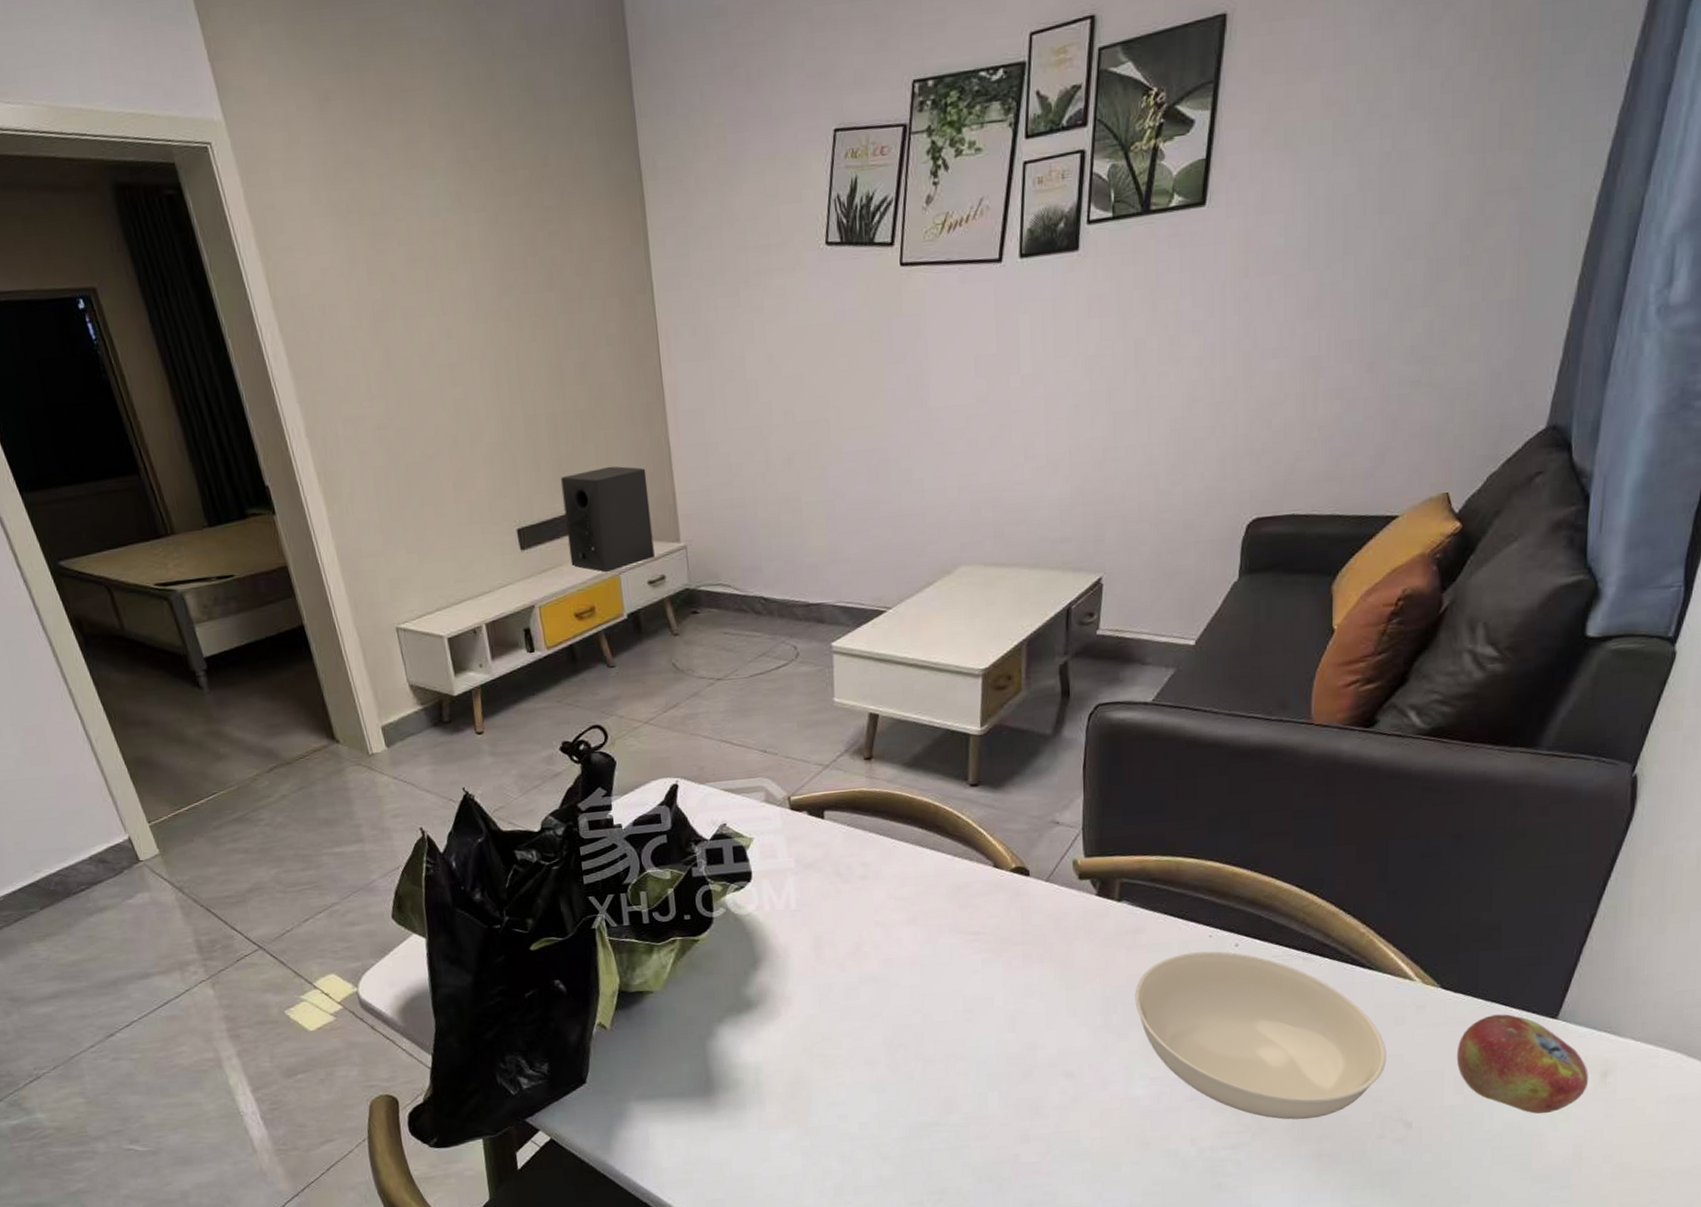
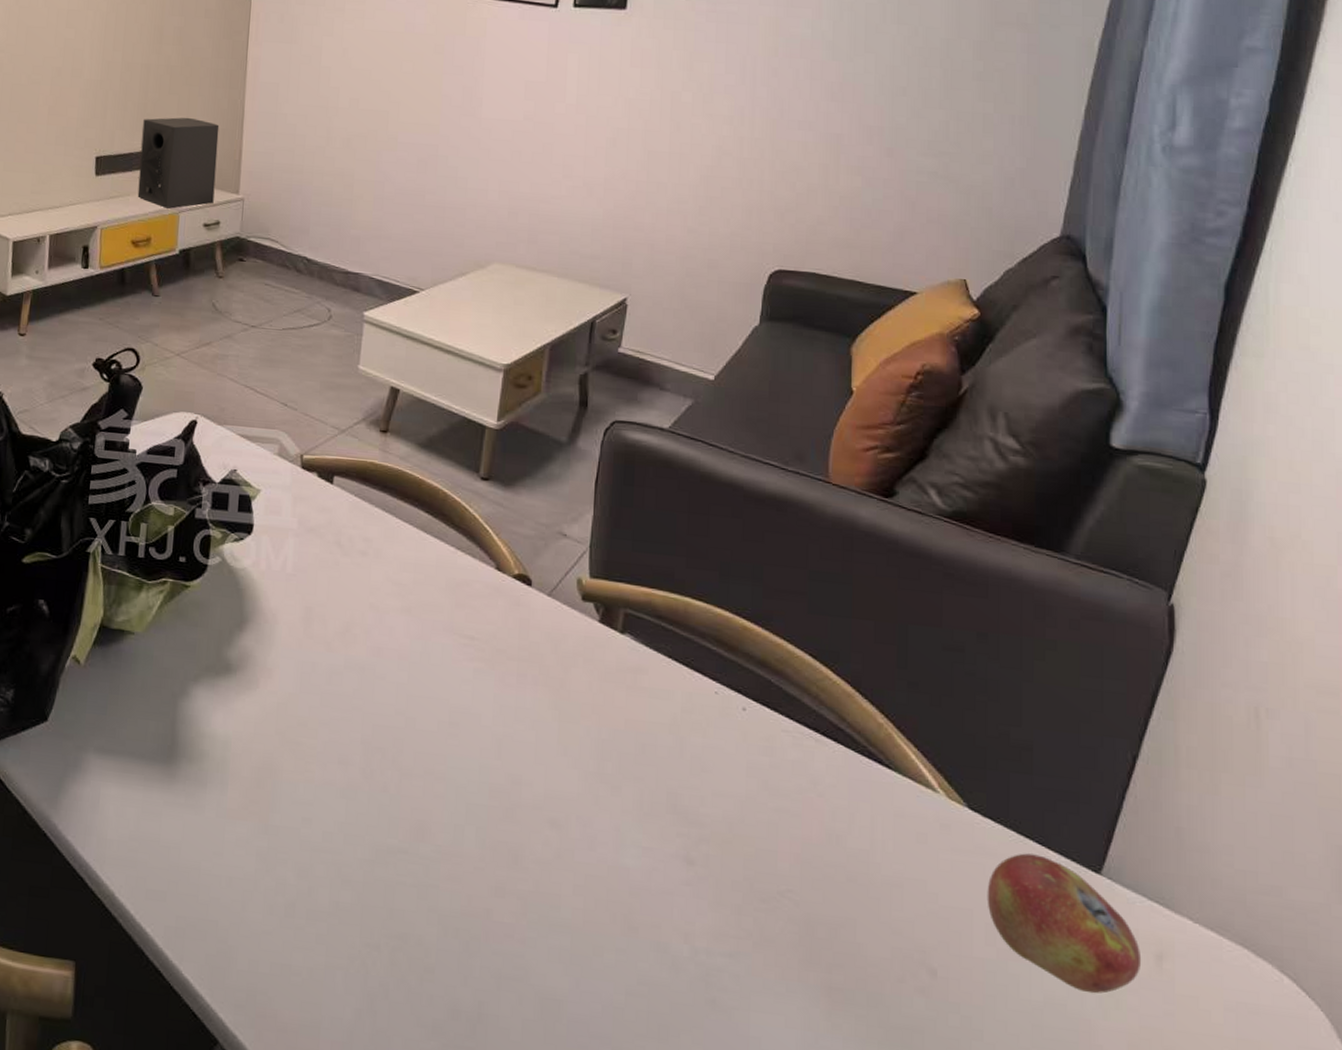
bowl: present [1135,951,1386,1120] -> none [632,707,907,940]

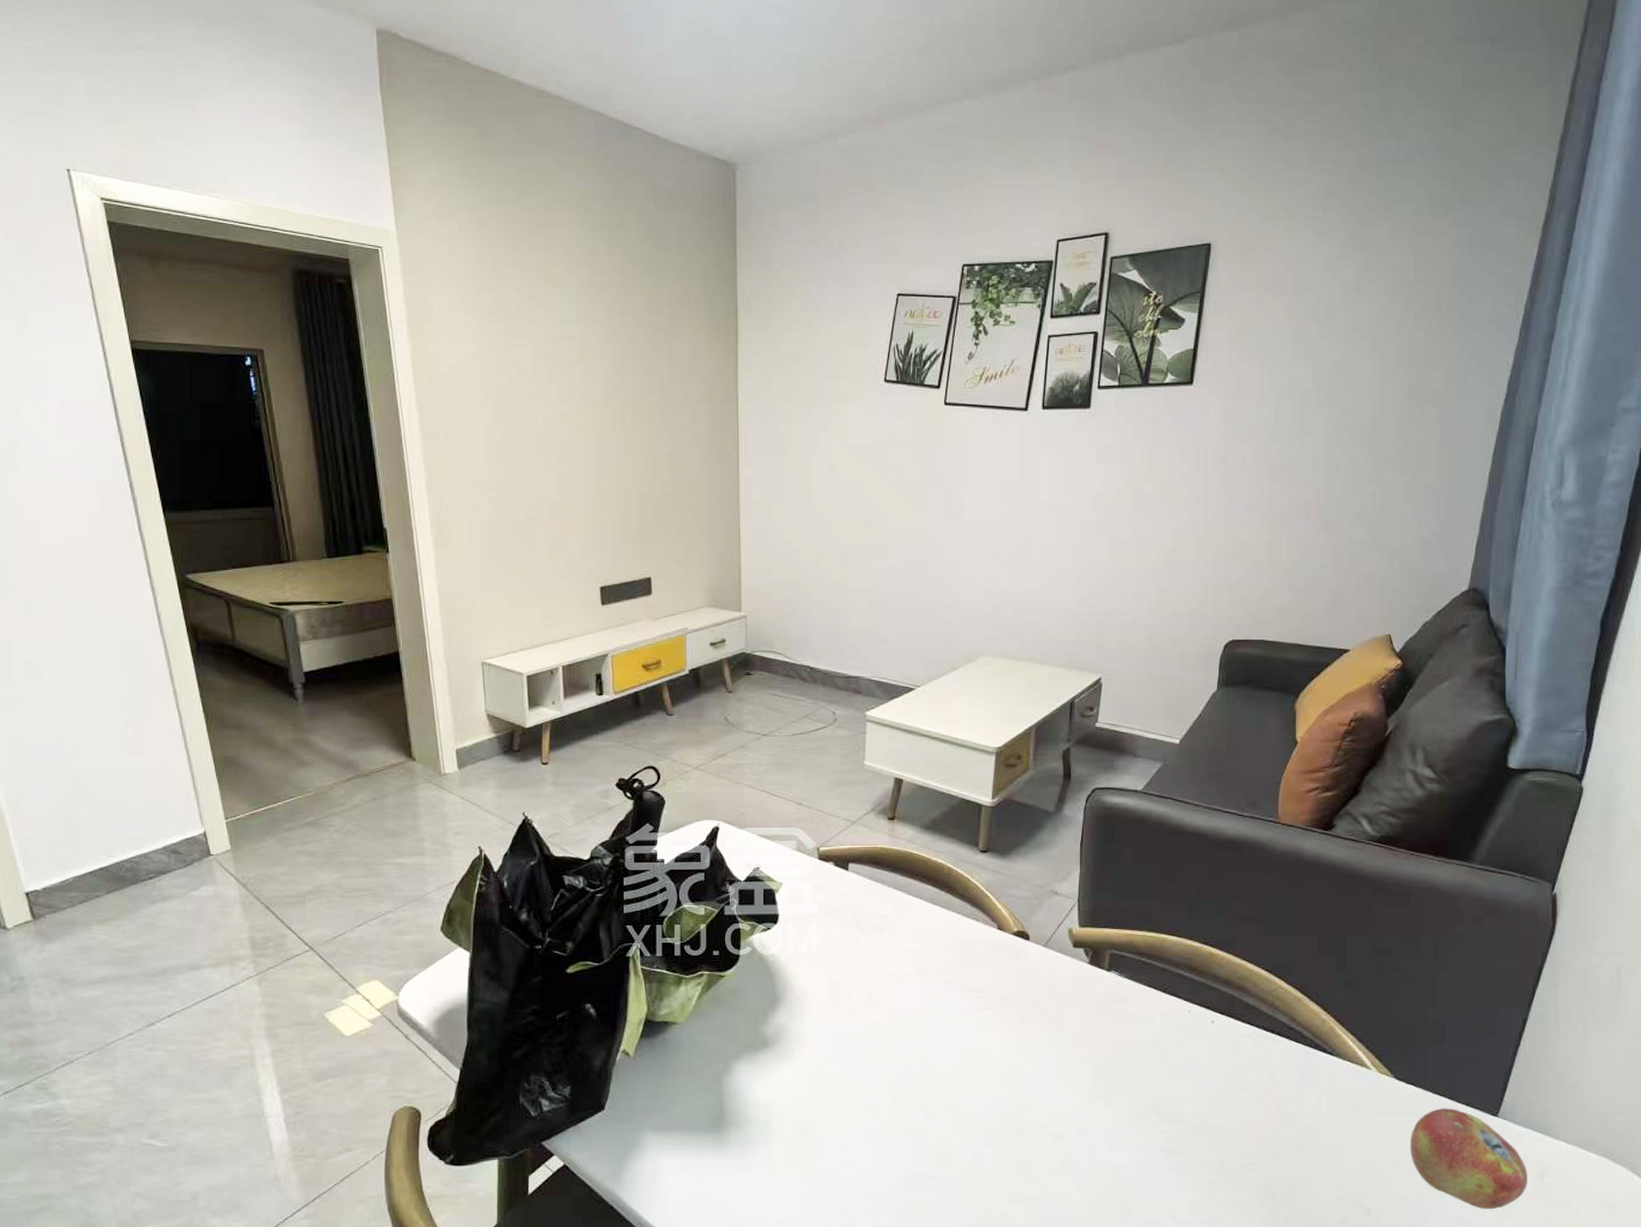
speaker: present [137,117,220,209] -> none [644,541,718,631]

